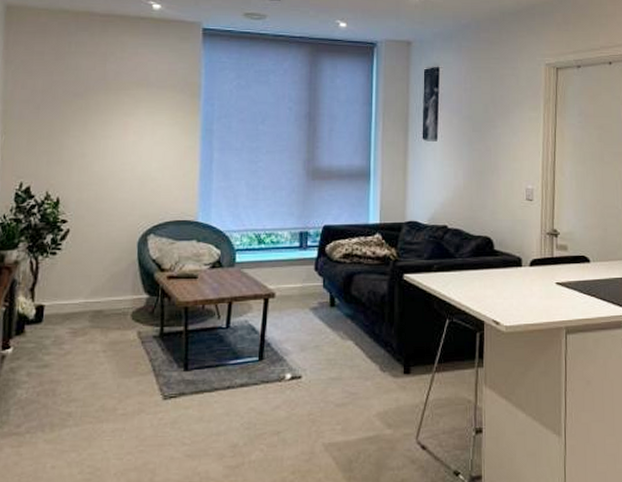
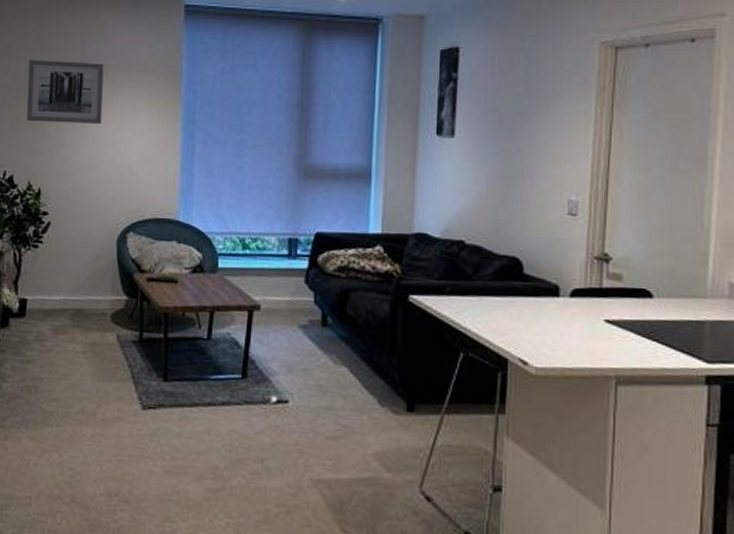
wall art: none [45,76,125,135] -> present [26,60,104,124]

